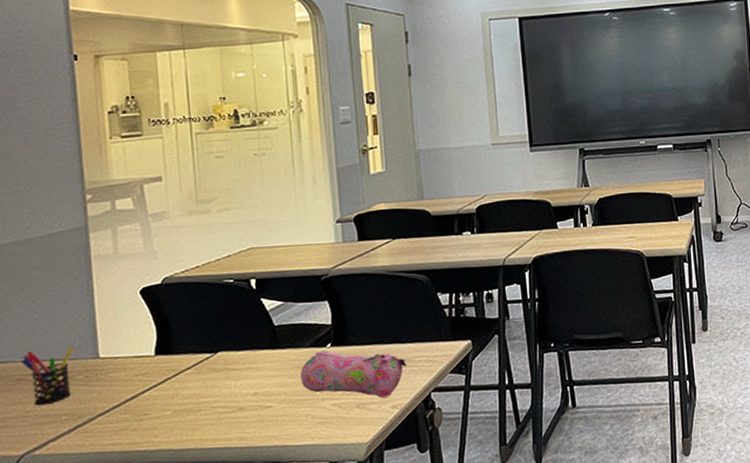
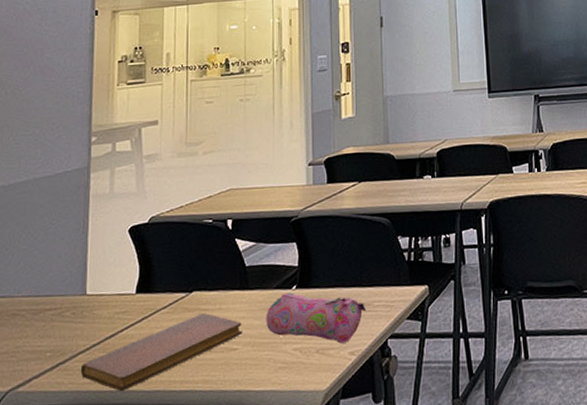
pen holder: present [21,346,74,406] -> none [18,282,65,342]
notebook: none [101,372,277,451] -> present [80,312,243,392]

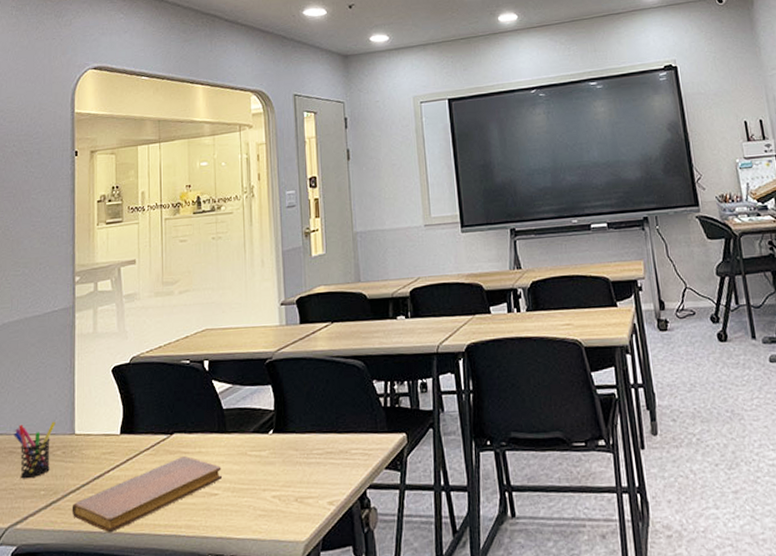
pen holder: none [18,282,65,342] -> present [14,421,56,479]
pencil case: present [266,292,366,343] -> none [244,437,344,492]

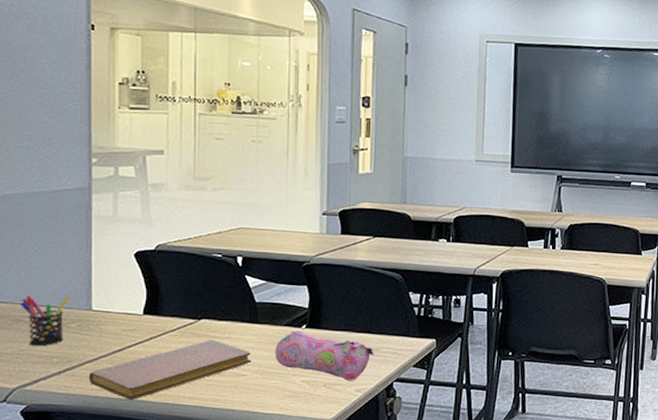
pencil case: none [244,437,344,492] -> present [275,330,374,381]

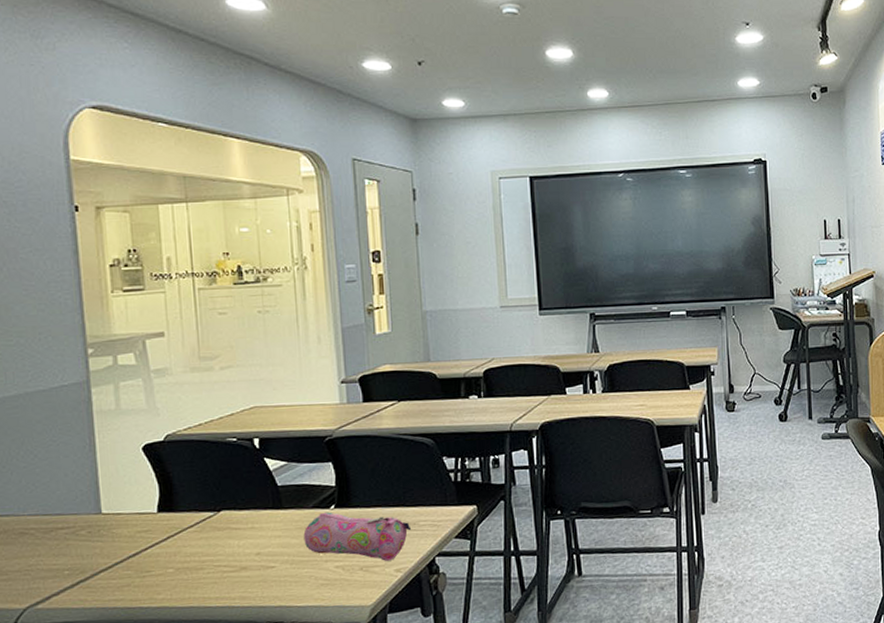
pen holder: present [20,296,69,346] -> none [24,501,76,560]
notebook: present [88,339,252,400] -> none [104,531,280,608]

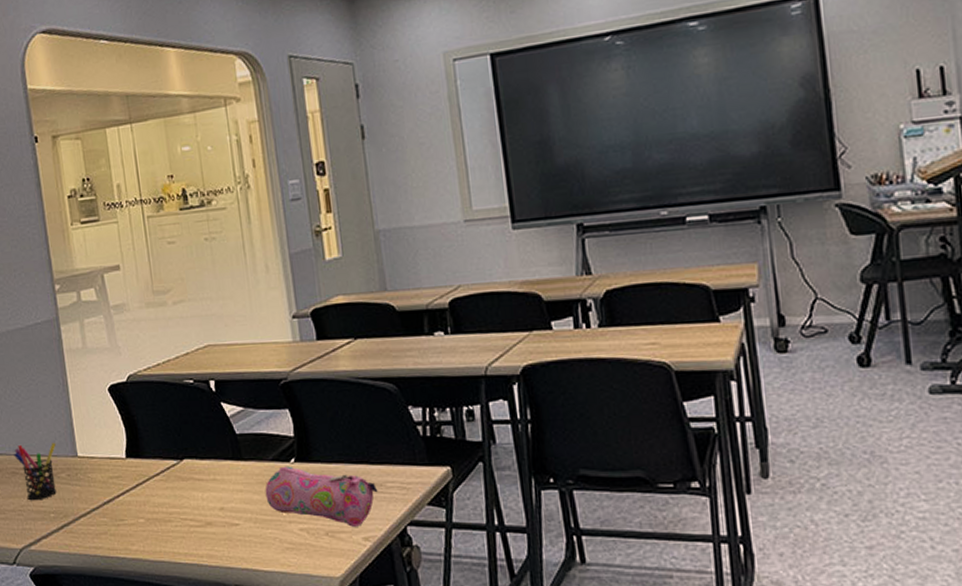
pen holder: none [24,501,76,560] -> present [14,442,57,501]

